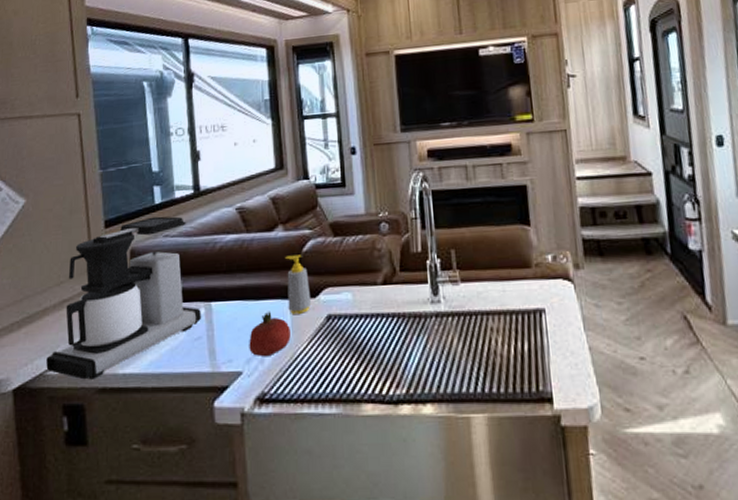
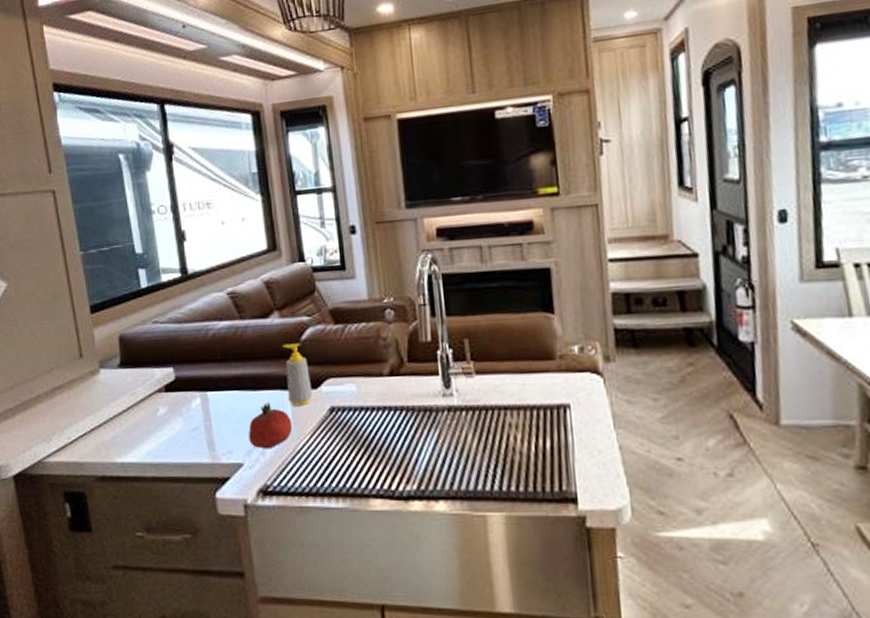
coffee maker: present [46,216,201,380] -> none [43,301,197,468]

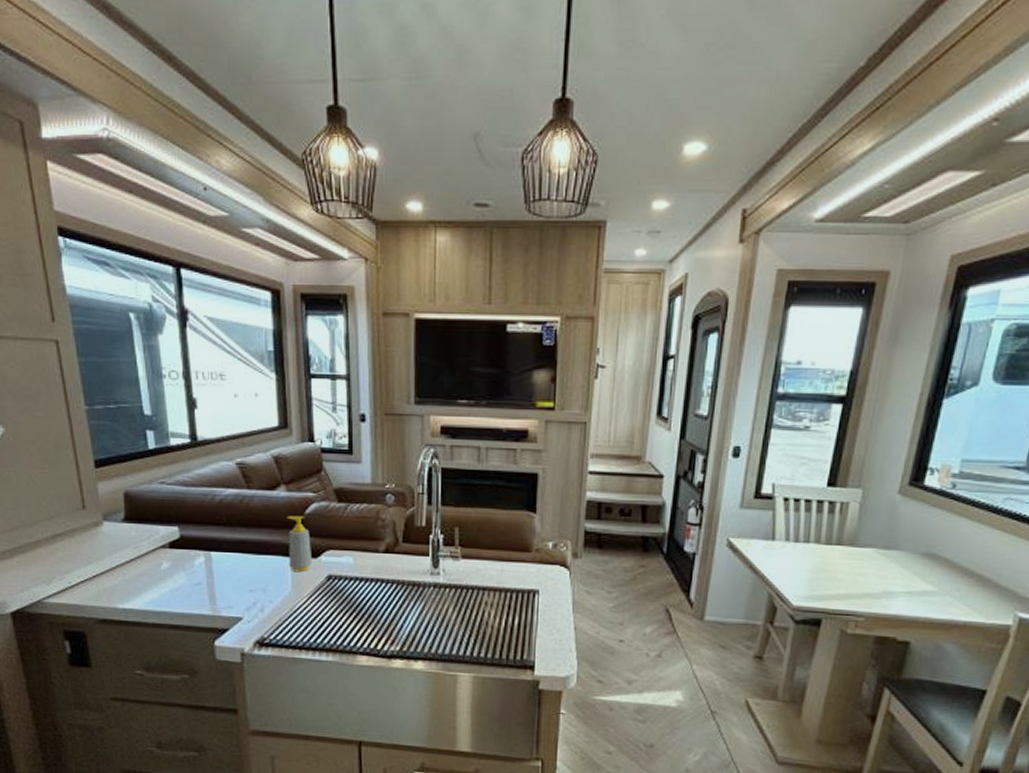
fruit: present [248,403,292,449] -> none [249,567,291,607]

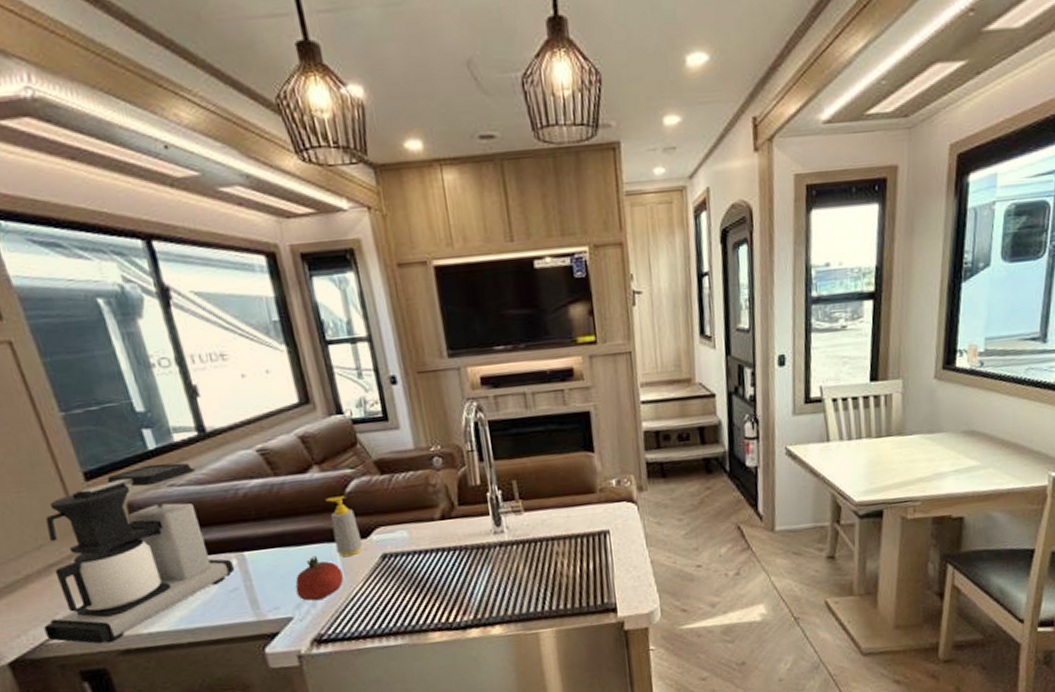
coffee maker: none [43,462,200,611] -> present [44,463,234,644]
fruit: none [249,567,291,607] -> present [295,557,344,601]

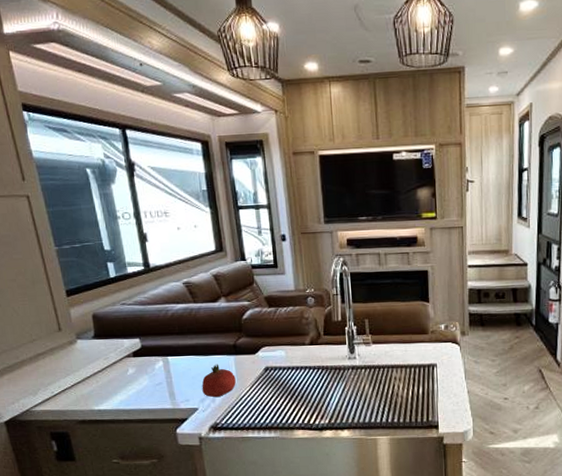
coffee maker: present [44,463,234,644] -> none [30,288,160,414]
soap bottle: present [326,496,363,557] -> none [228,321,252,367]

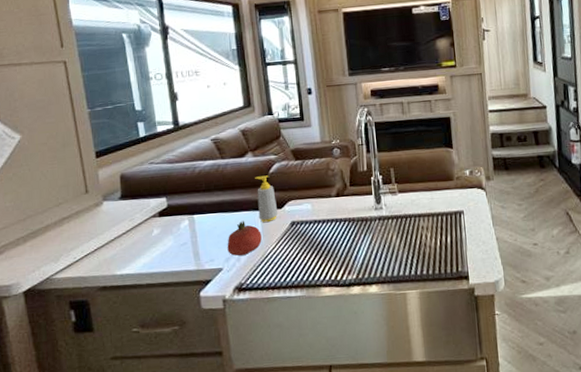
soap bottle: none [228,321,252,367] -> present [255,175,278,223]

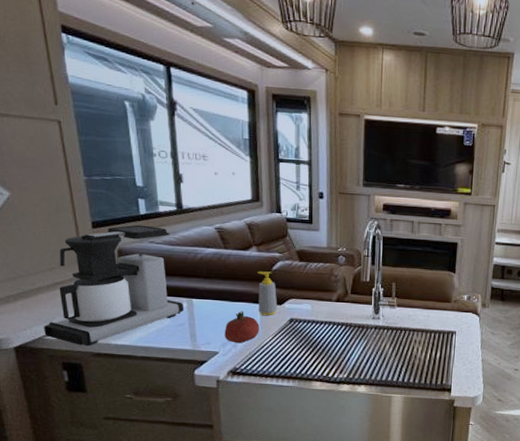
coffee maker: none [52,147,186,281] -> present [44,224,183,346]

